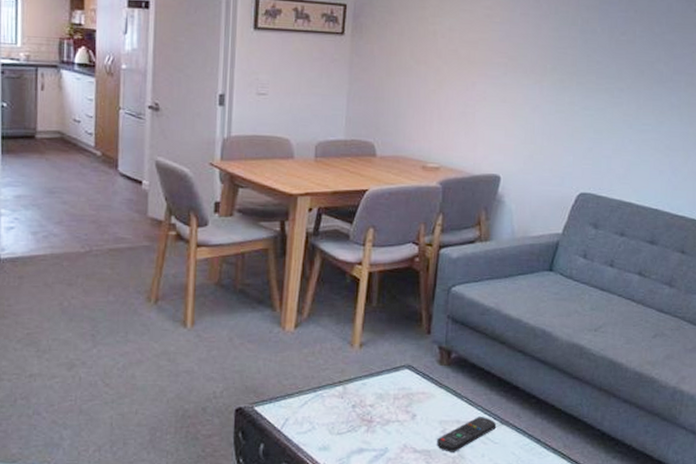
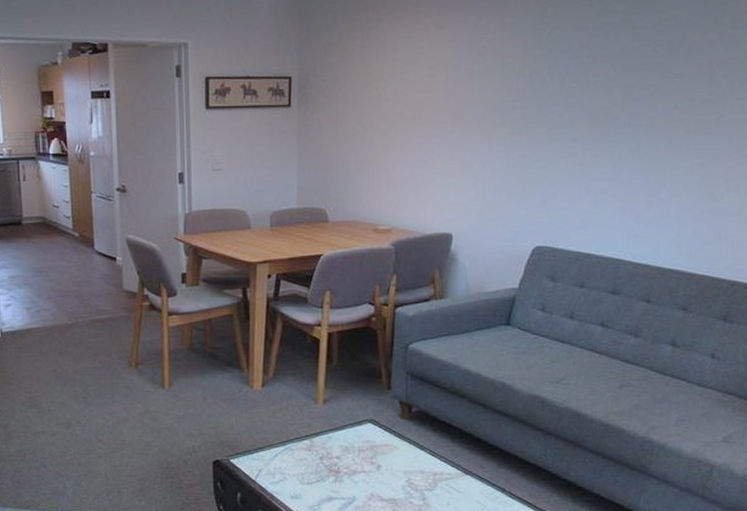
remote control: present [437,416,497,452] -> none [403,466,461,501]

